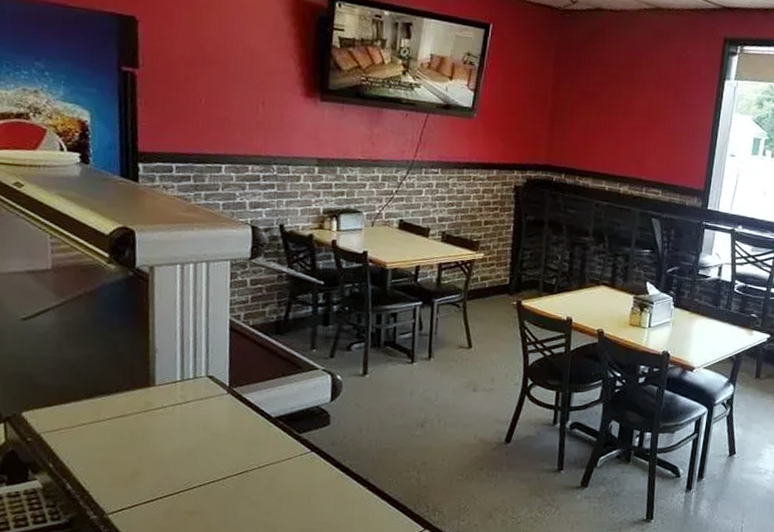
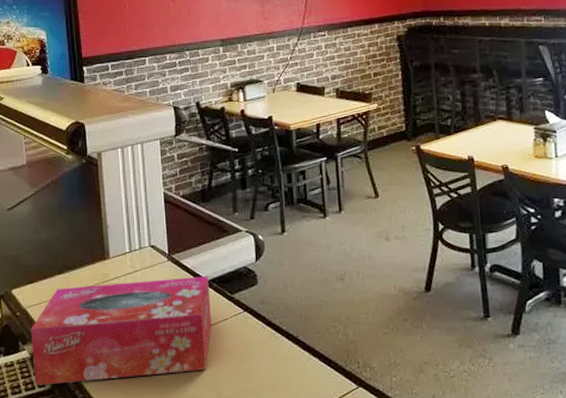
tissue box: none [45,412,275,518] -> present [31,276,212,385]

